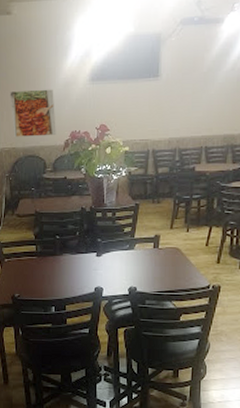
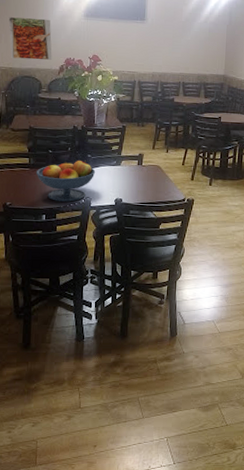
fruit bowl: none [43,245,107,292] -> present [36,160,96,202]

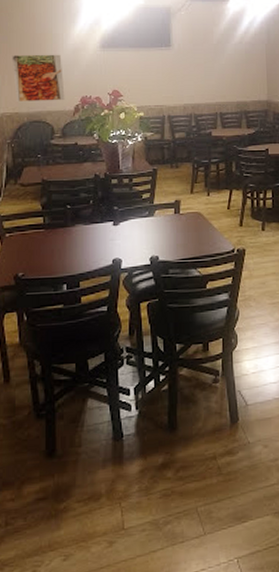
fruit bowl: present [36,160,96,202] -> none [52,213,125,266]

